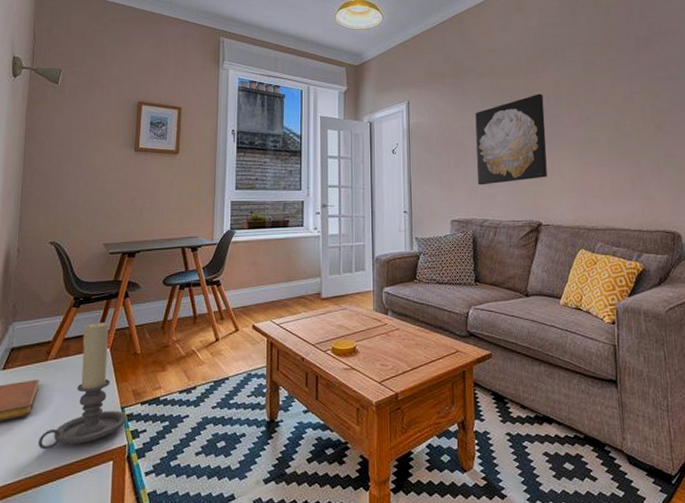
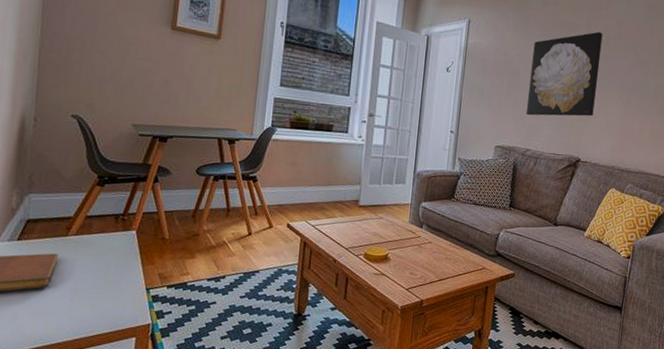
candle holder: present [38,321,127,450] -> none [56,202,152,322]

